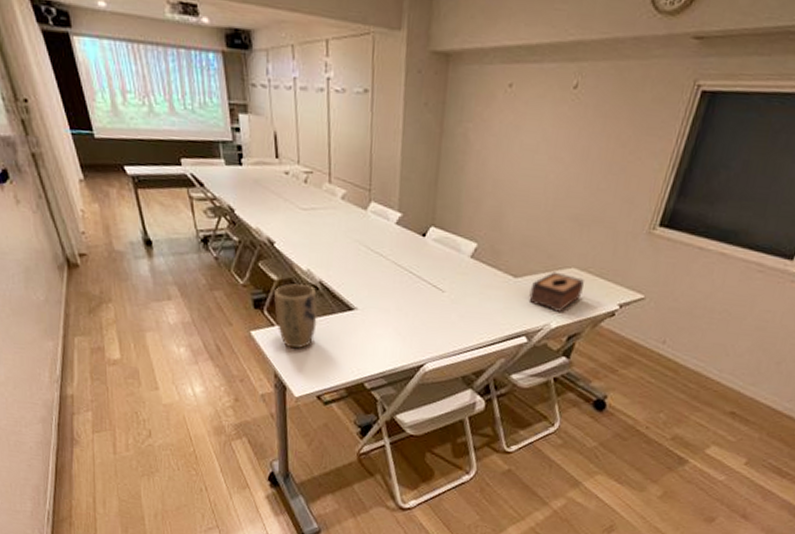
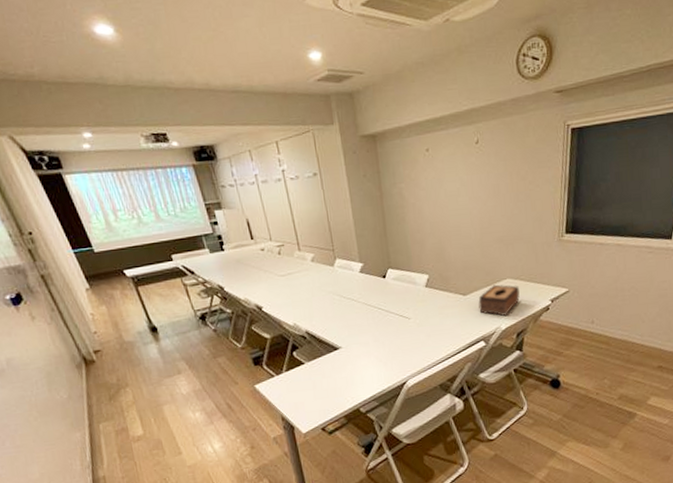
plant pot: present [274,284,318,349] -> none [269,337,310,393]

